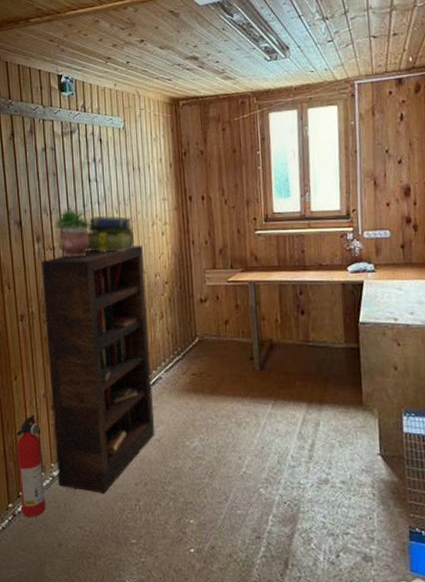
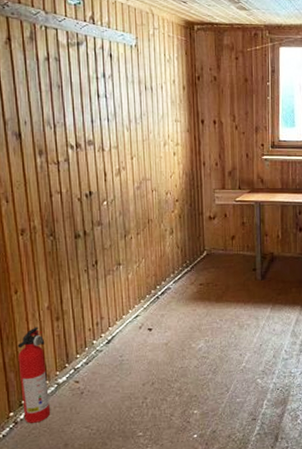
bookcase: present [42,245,155,493] -> none [45,164,163,395]
potted plant: present [55,206,93,258] -> none [59,121,102,173]
stack of books: present [87,215,135,252] -> none [95,132,146,169]

